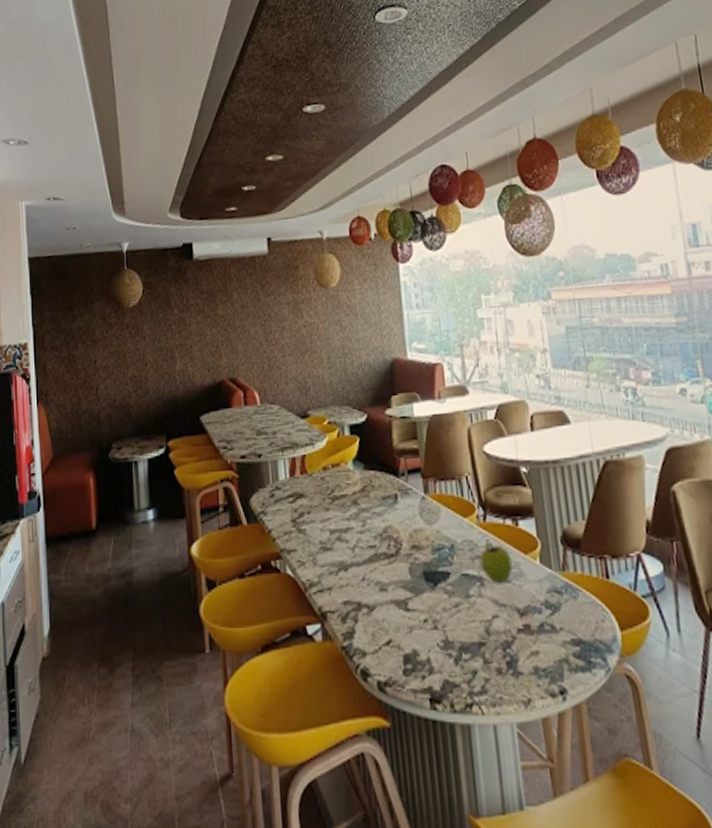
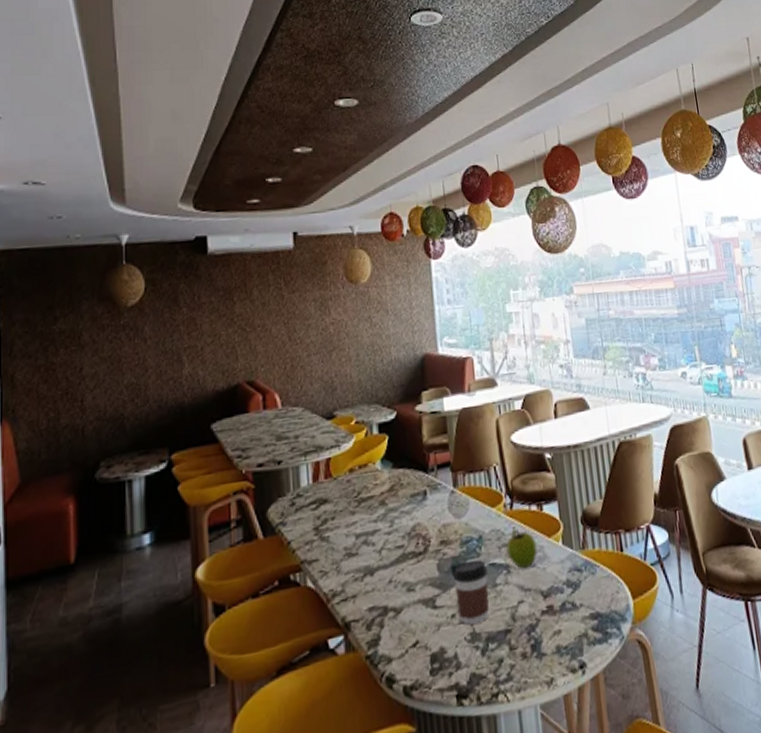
coffee cup: none [426,568,462,632] -> present [454,560,489,625]

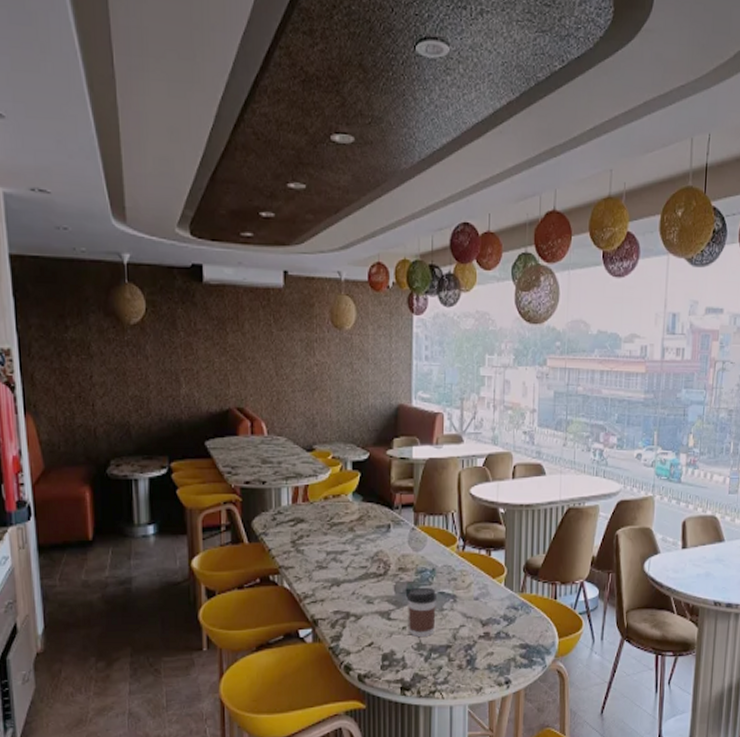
fruit: present [506,527,538,569] -> none [455,565,482,601]

